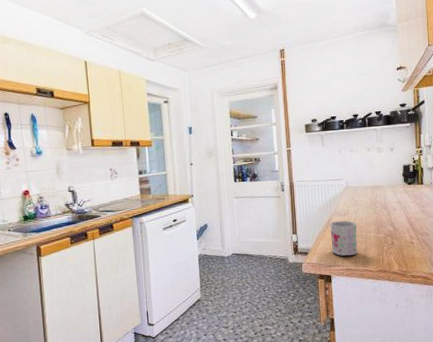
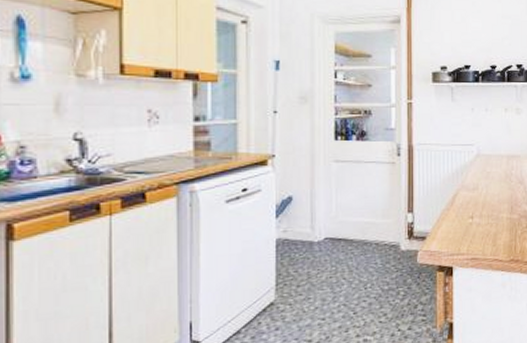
mug: present [330,221,358,256] -> none [455,197,488,242]

